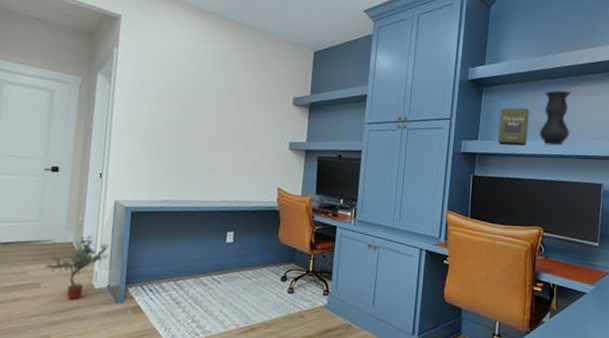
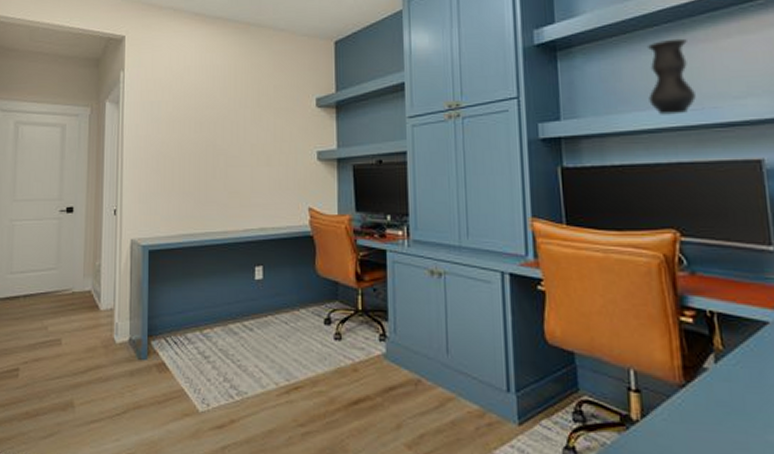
potted tree: present [45,236,109,300] -> none [65,282,129,358]
books: present [497,107,530,147] -> none [586,69,633,124]

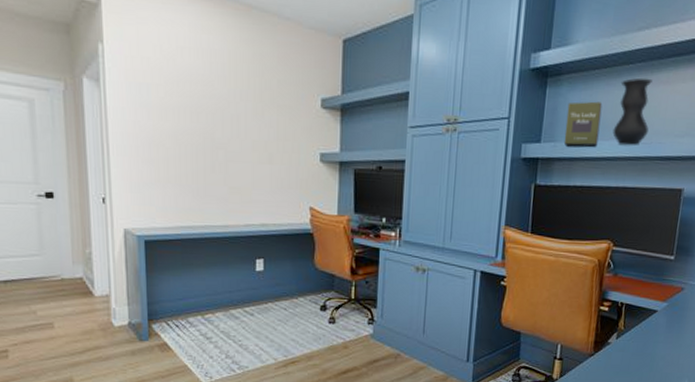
books: none [586,69,633,124] -> present [563,101,603,148]

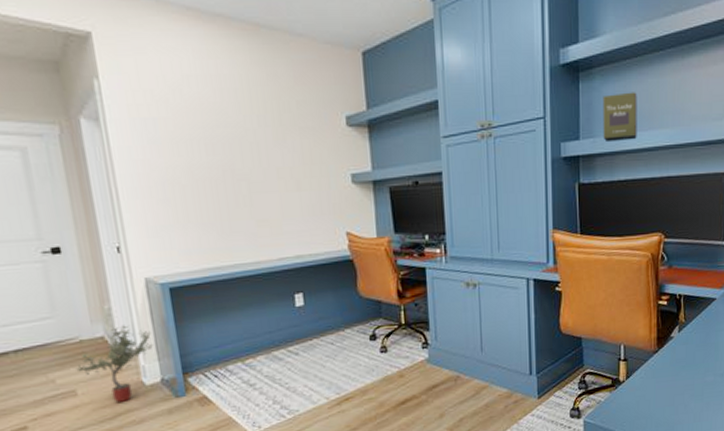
potted tree: none [55,269,126,340] -> present [76,325,154,403]
vase: present [612,77,653,146] -> none [651,63,686,135]

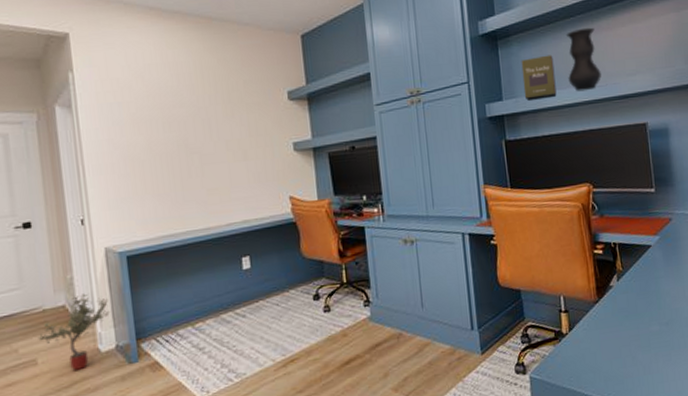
vase: none [651,63,686,135] -> present [565,27,601,92]

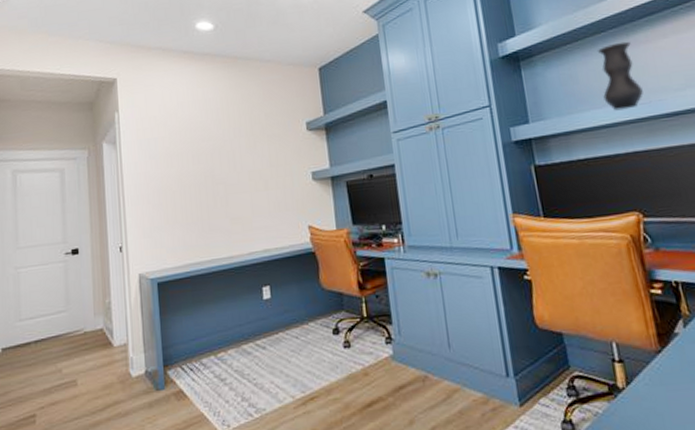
potted tree: present [38,293,111,371] -> none [78,318,142,395]
books: present [521,55,557,102] -> none [547,73,591,123]

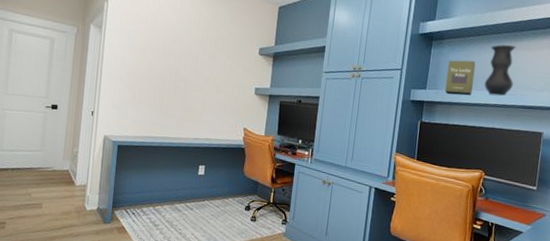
books: none [547,73,591,123] -> present [444,60,476,96]

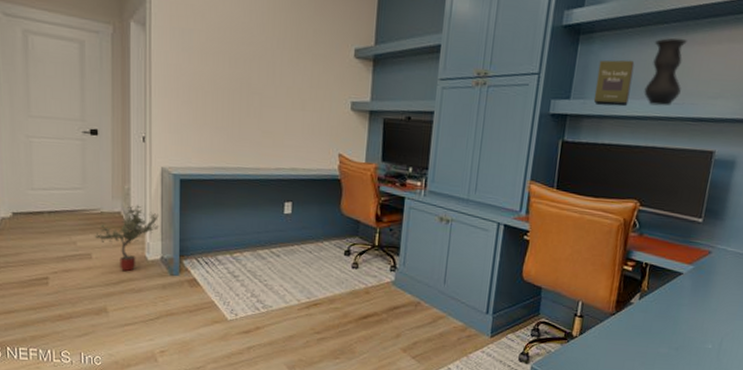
potted tree: none [46,165,99,219] -> present [94,205,160,272]

